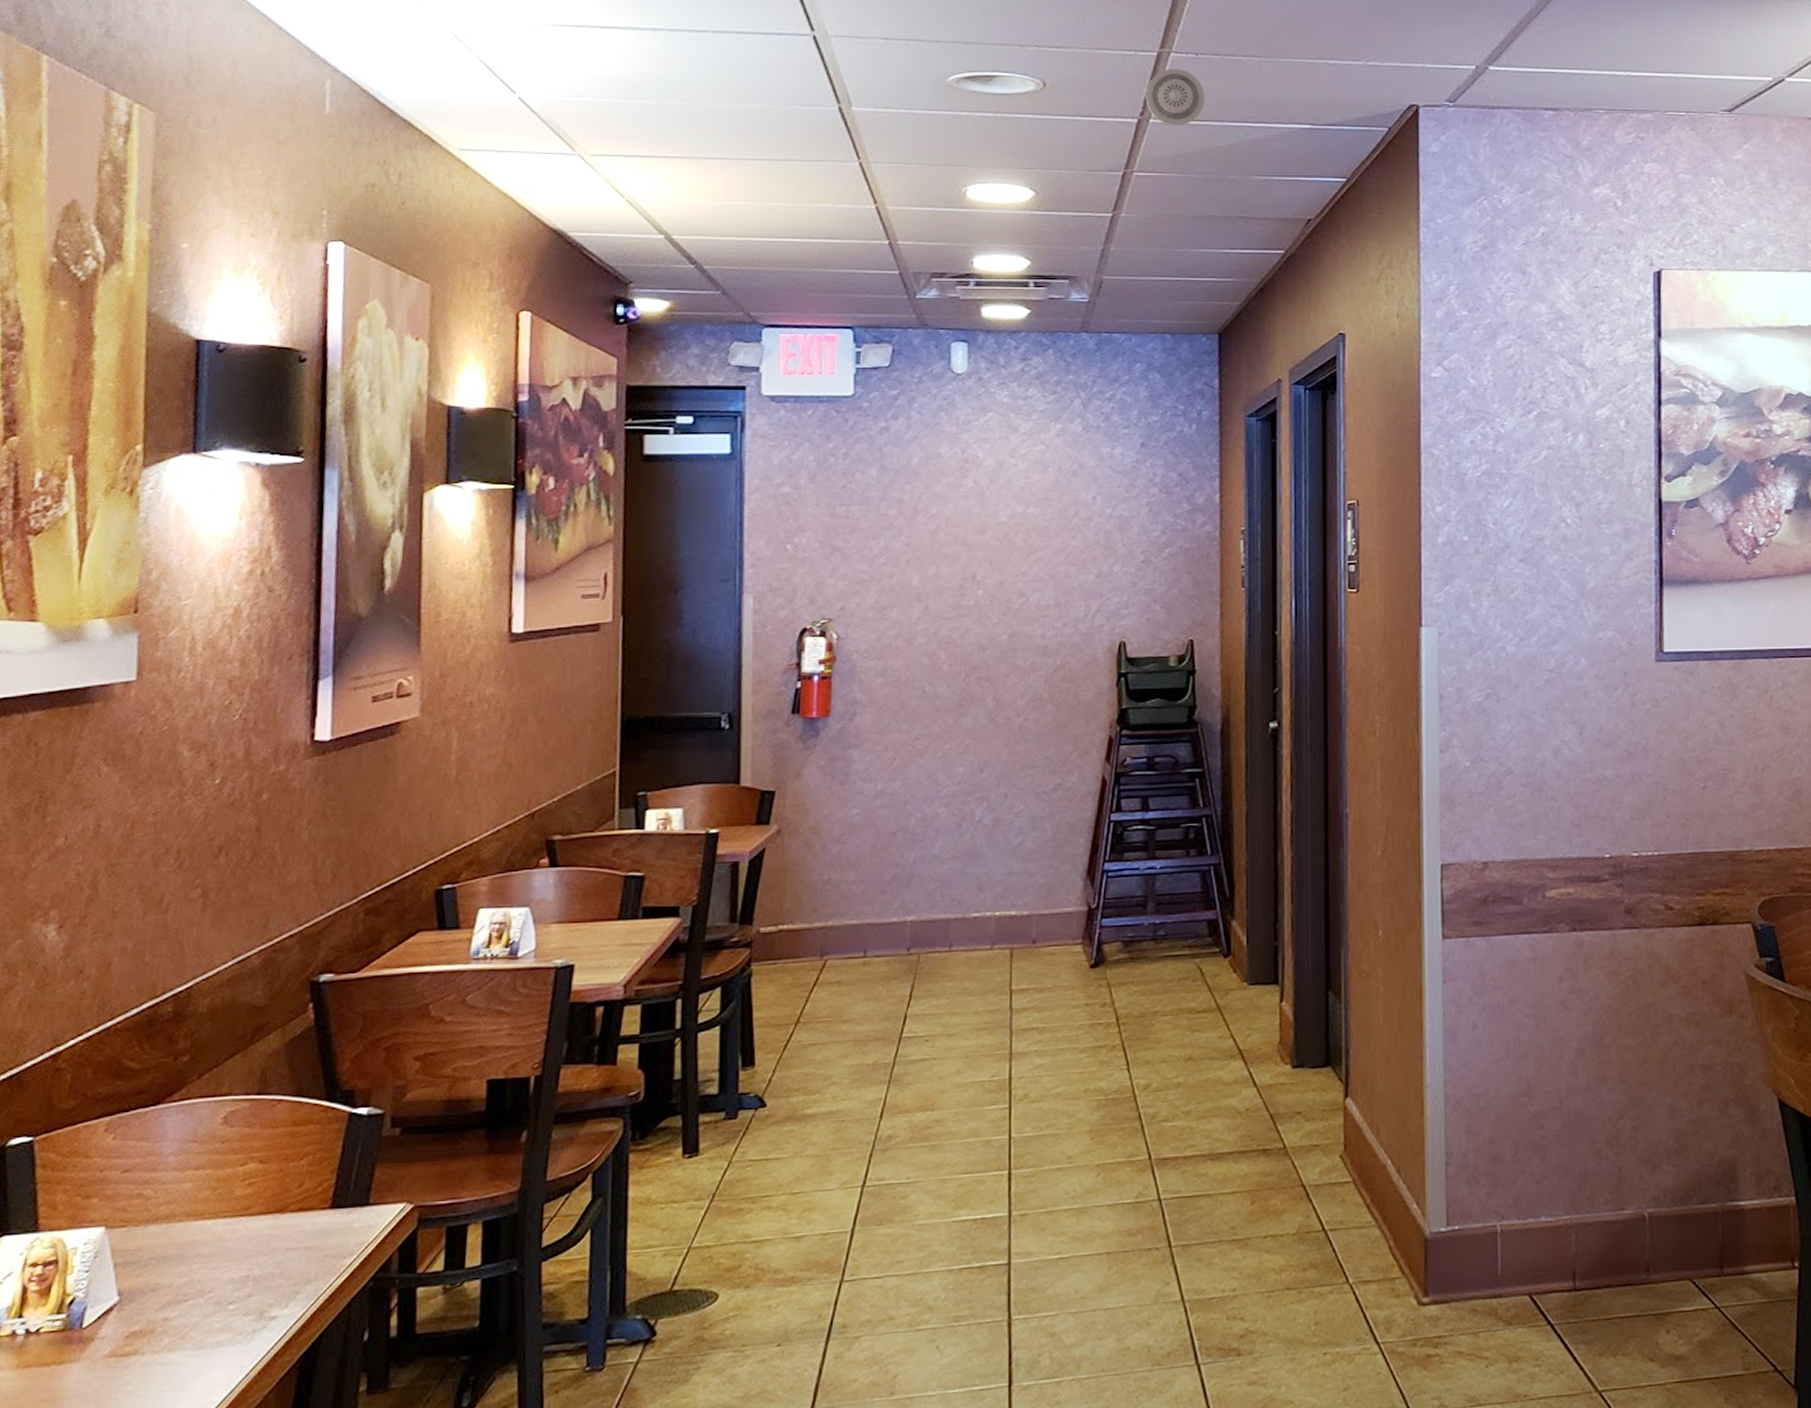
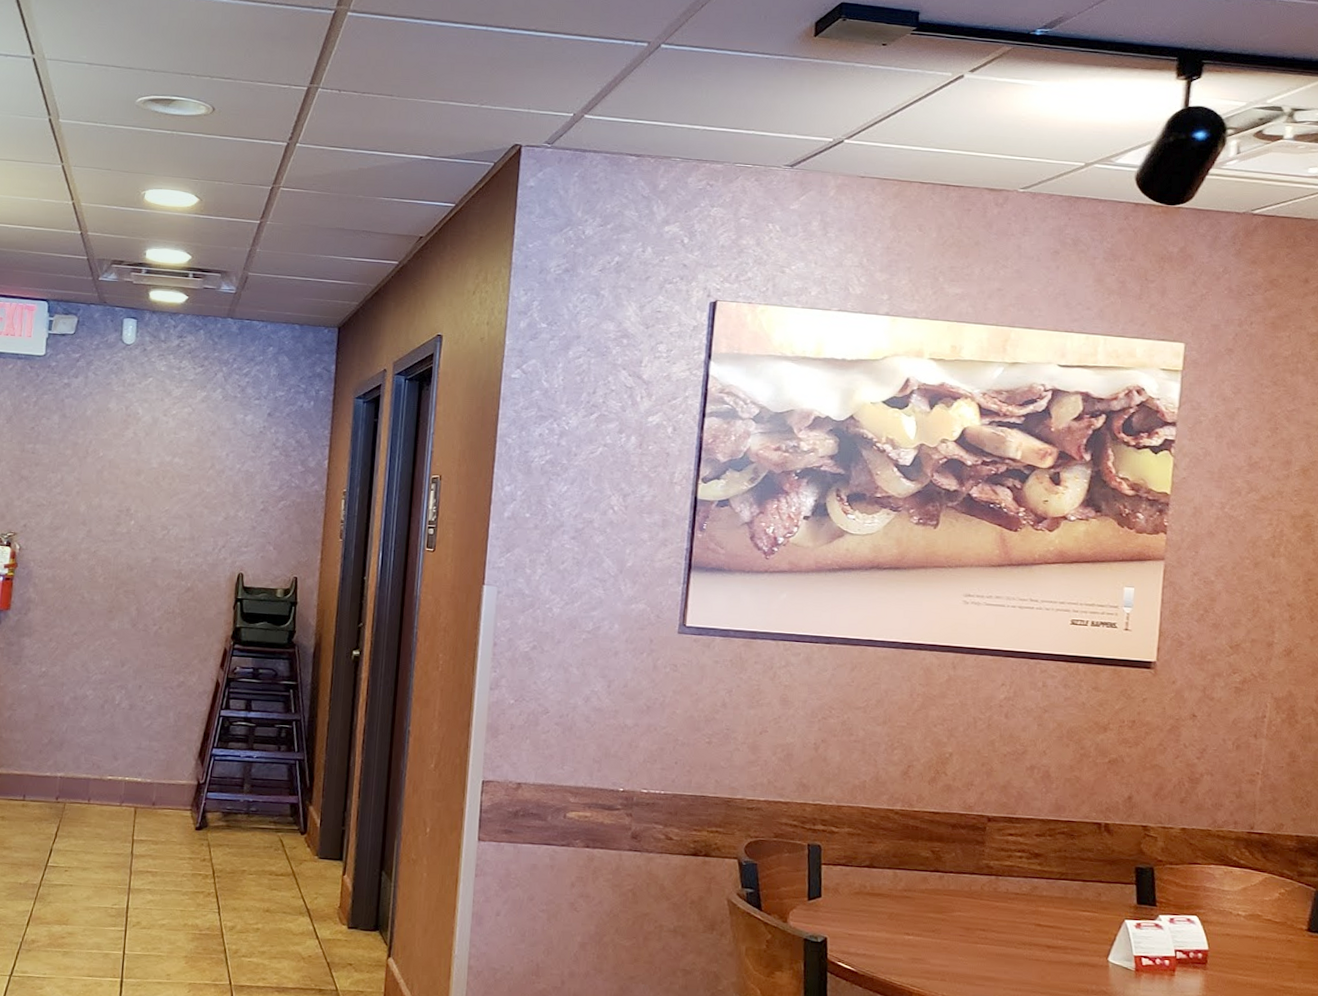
smoke detector: present [1145,69,1206,126] -> none [294,102,344,151]

